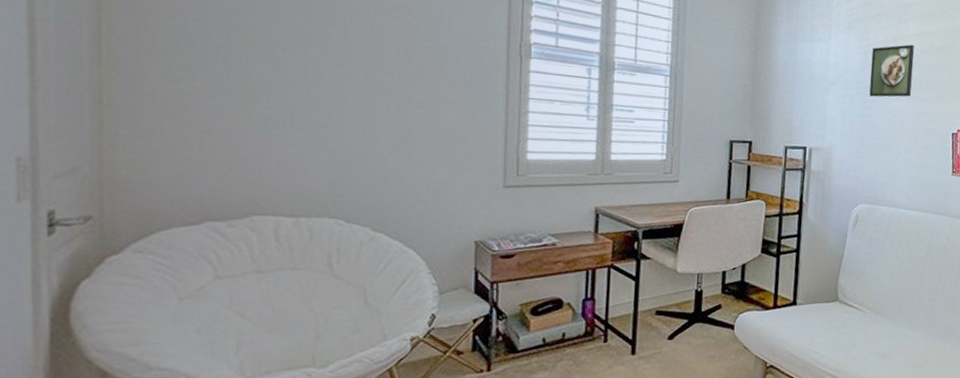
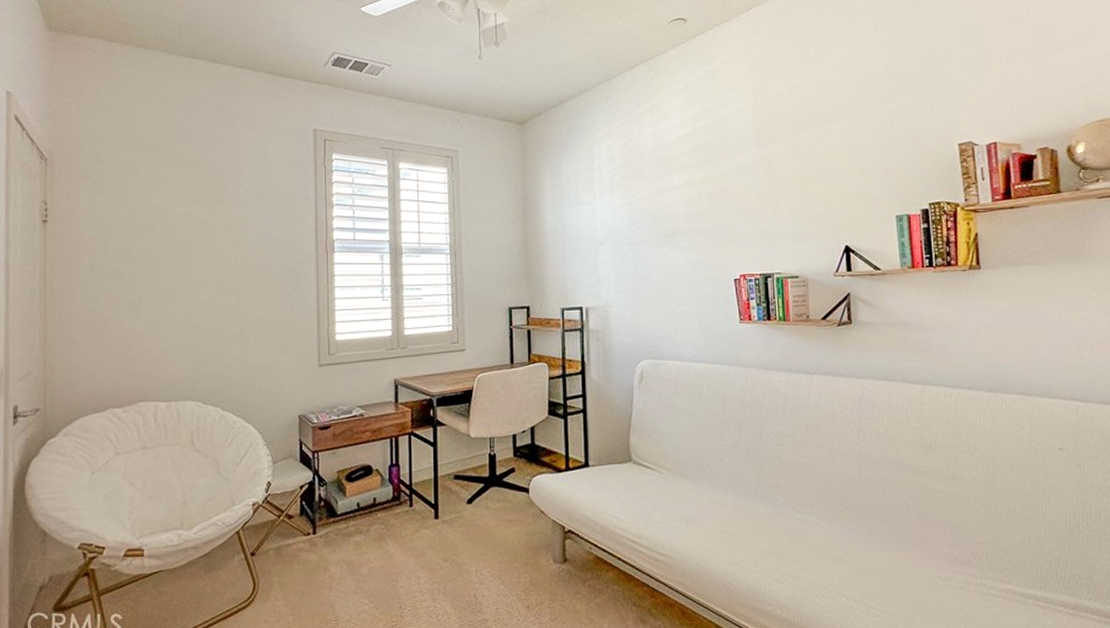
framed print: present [869,44,915,97] -> none [638,195,685,251]

